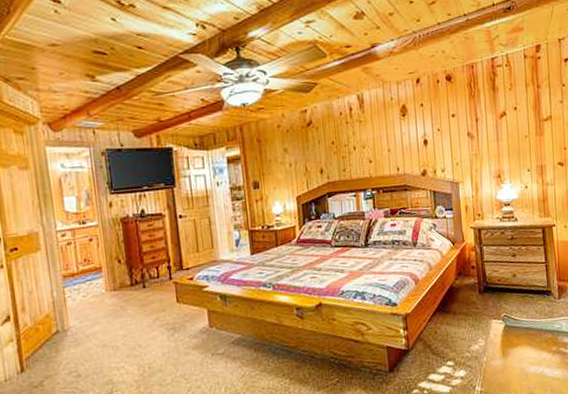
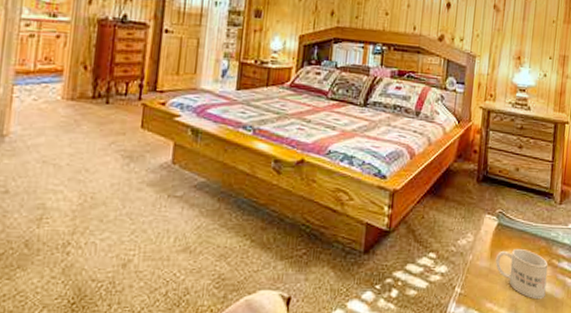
mug: none [507,343,558,385] -> present [495,248,548,300]

